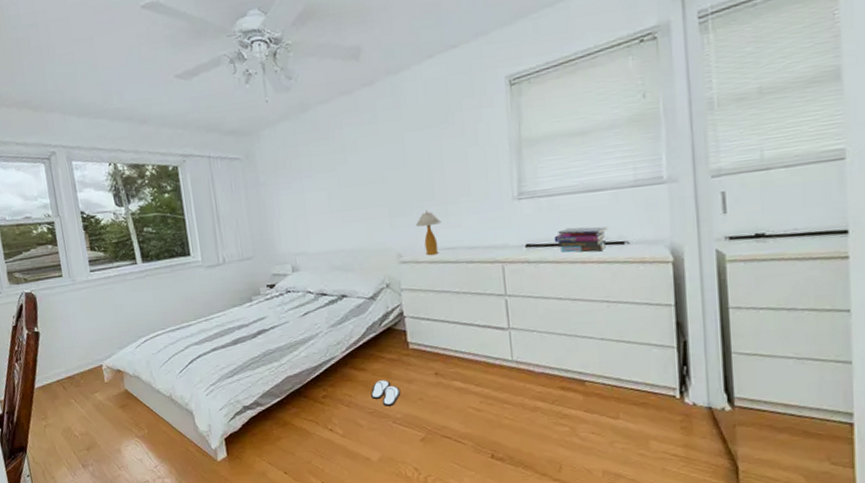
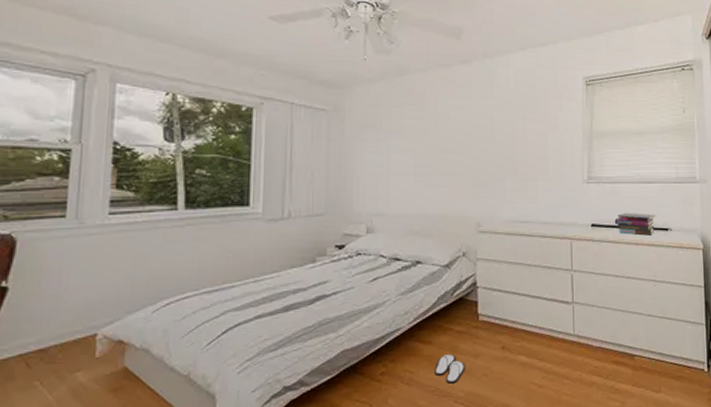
table lamp: present [415,210,442,256] -> none [496,184,521,228]

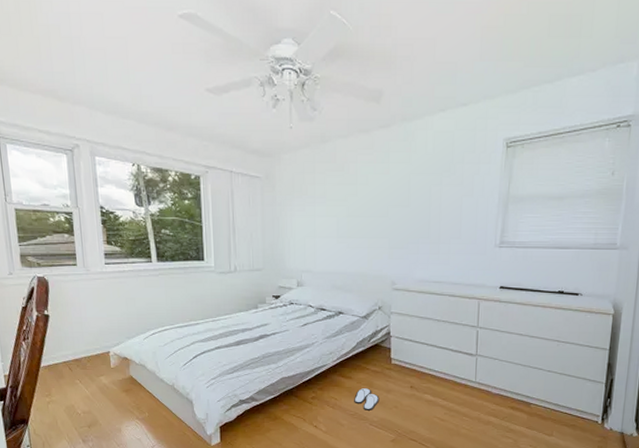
books: present [614,212,656,236] -> none [523,276,567,299]

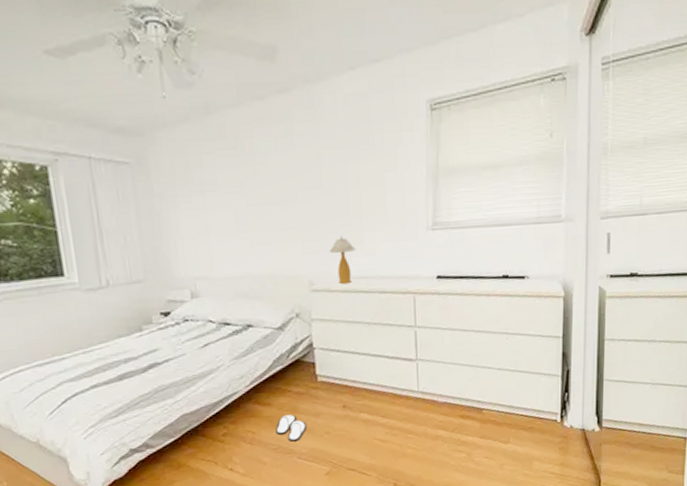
table lamp: none [410,247,433,287] -> present [329,236,356,285]

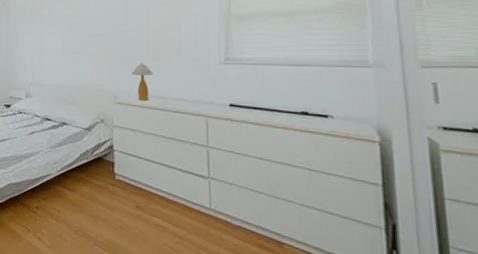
slippers: present [276,414,306,442] -> none [77,202,103,228]

